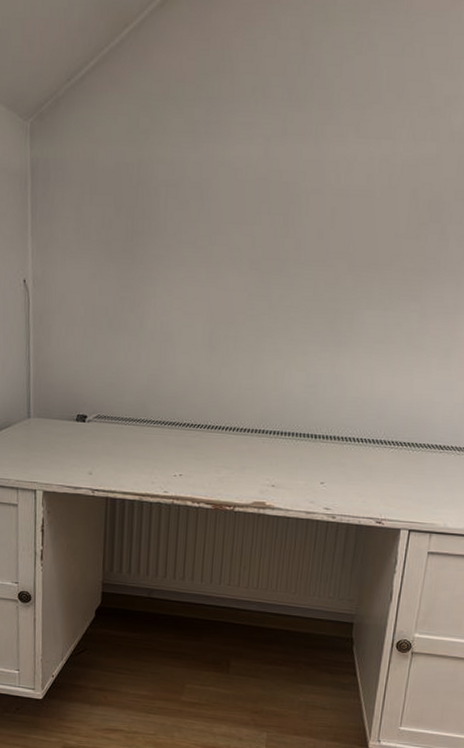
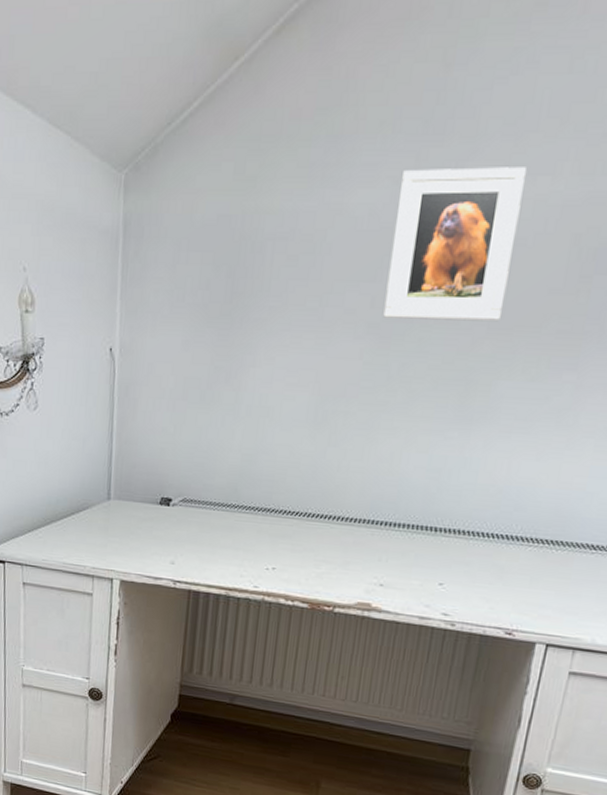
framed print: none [263,129,374,260] -> present [383,167,528,322]

